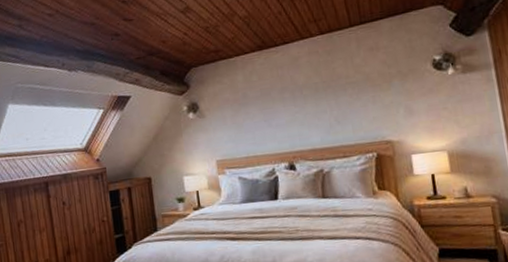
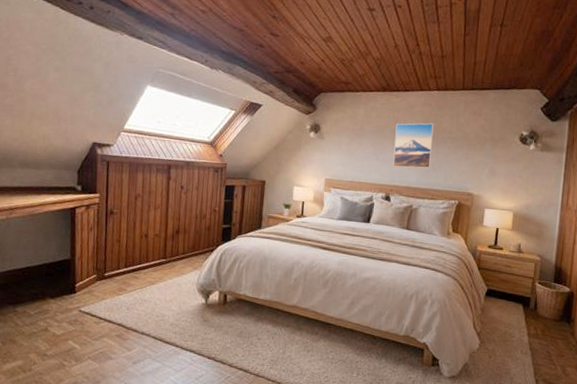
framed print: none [283,72,333,130] -> present [392,123,434,169]

